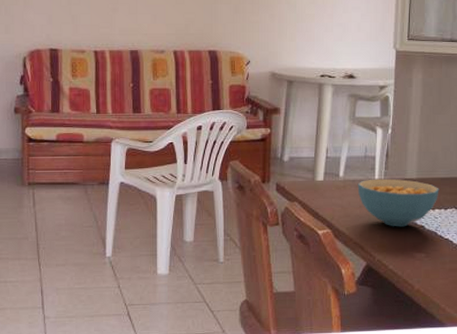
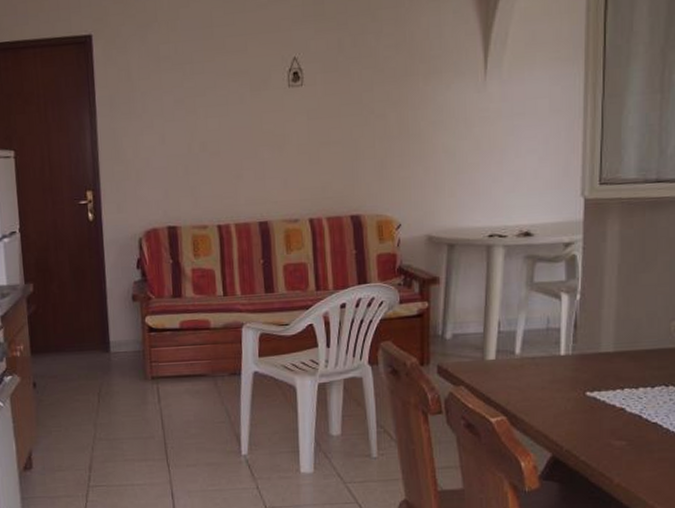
cereal bowl: present [357,178,439,227] -> none [538,353,644,411]

